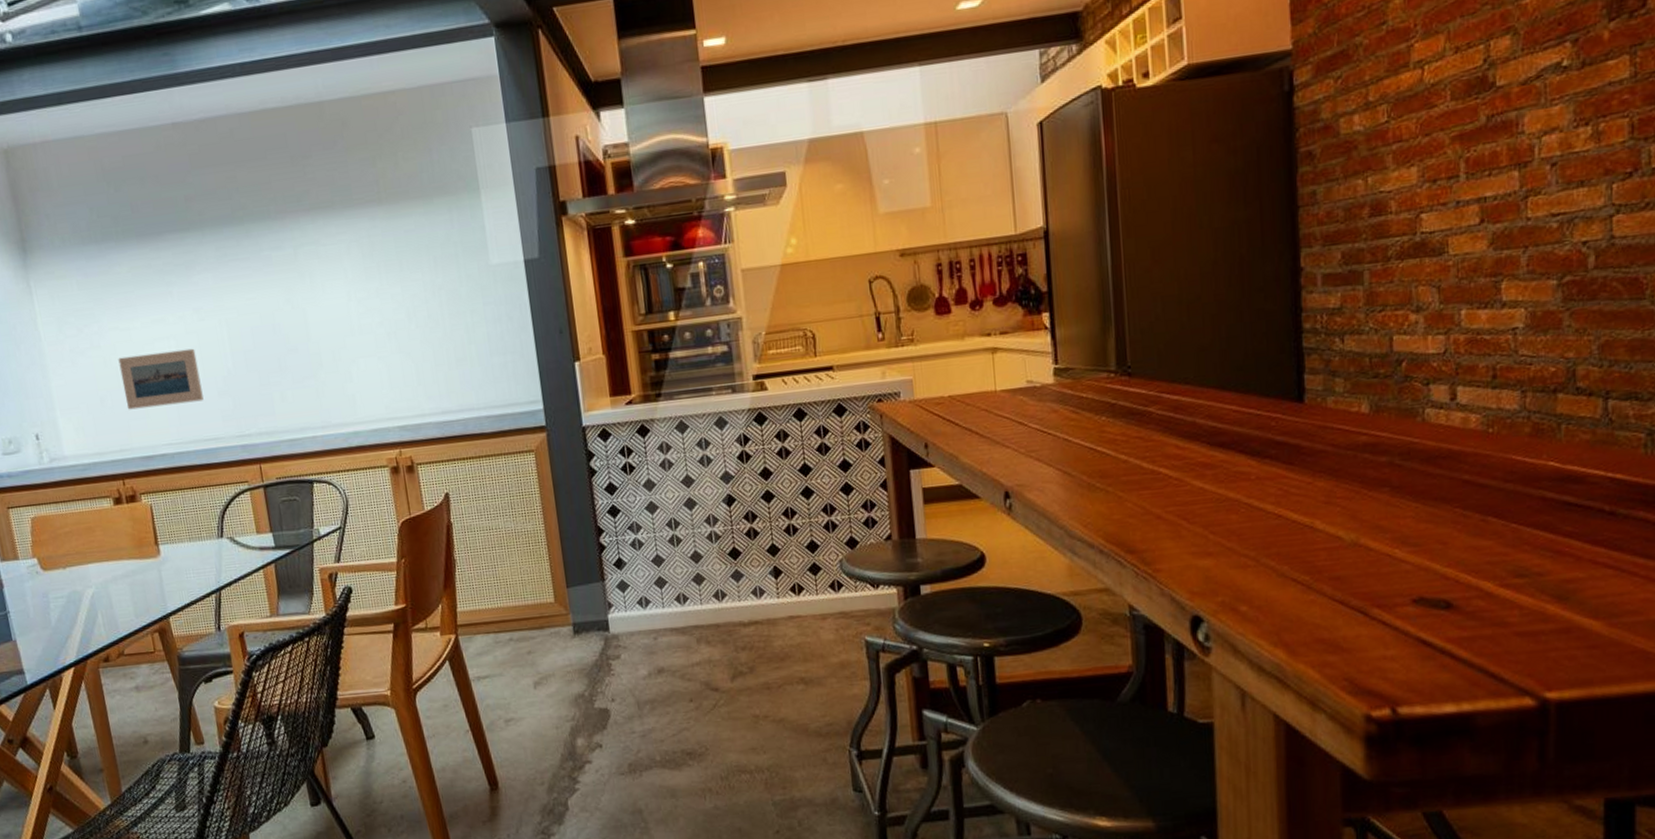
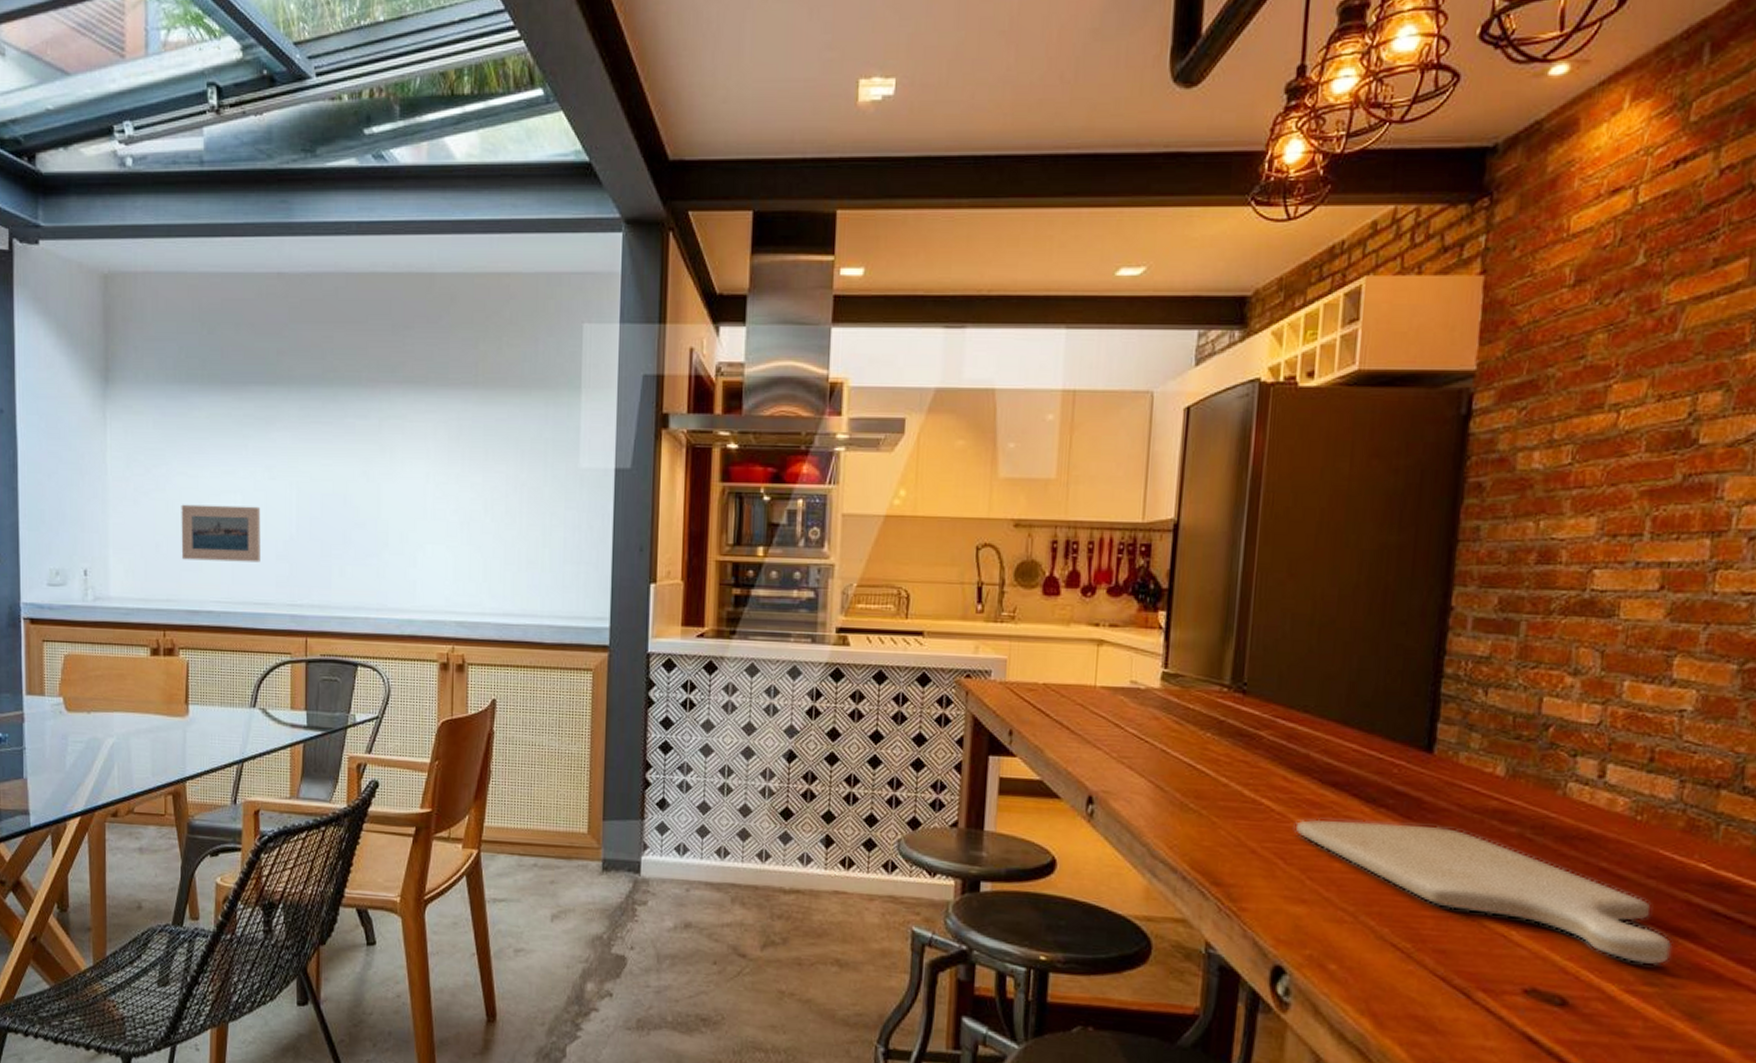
chopping board: none [1193,467,1534,560] -> present [1295,819,1671,966]

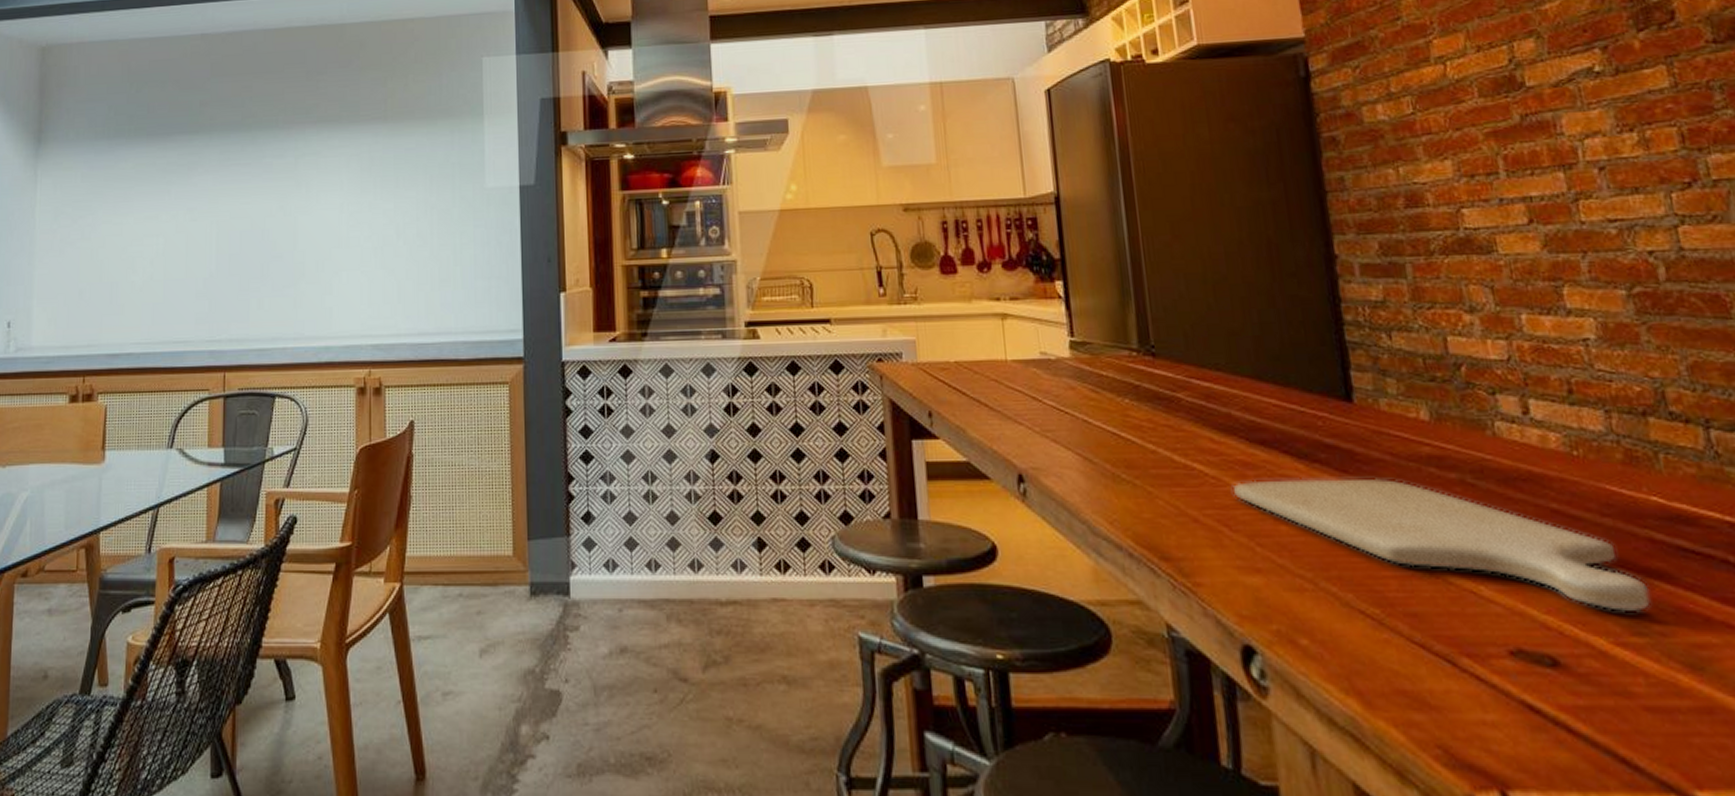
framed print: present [181,504,261,563] -> none [103,247,182,305]

